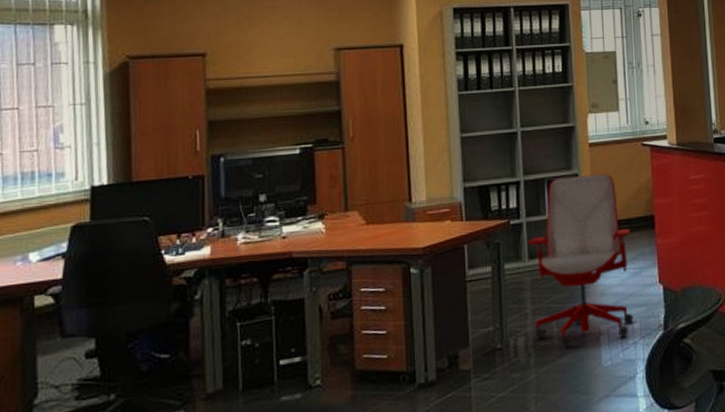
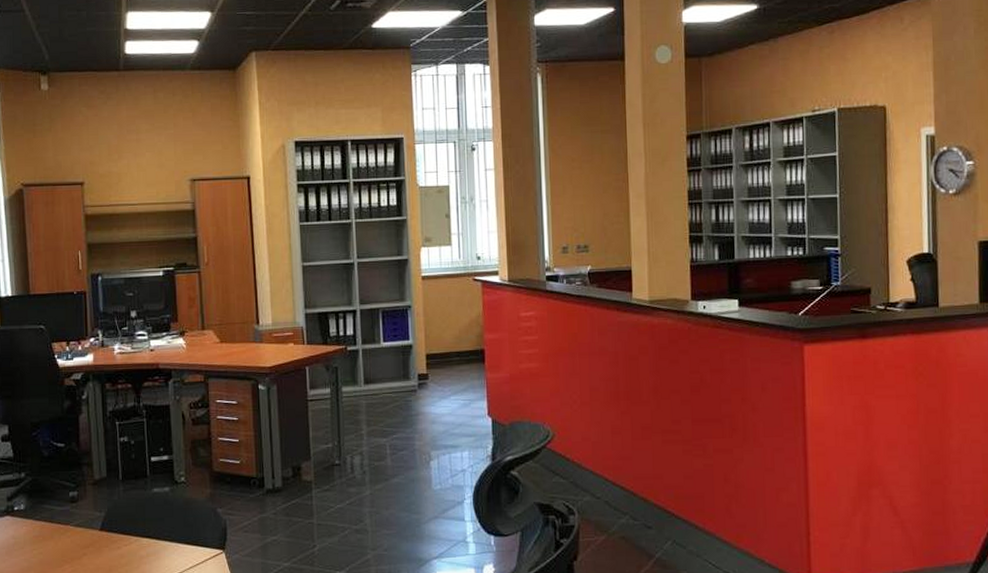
office chair: present [528,174,634,348] -> none [363,307,462,469]

